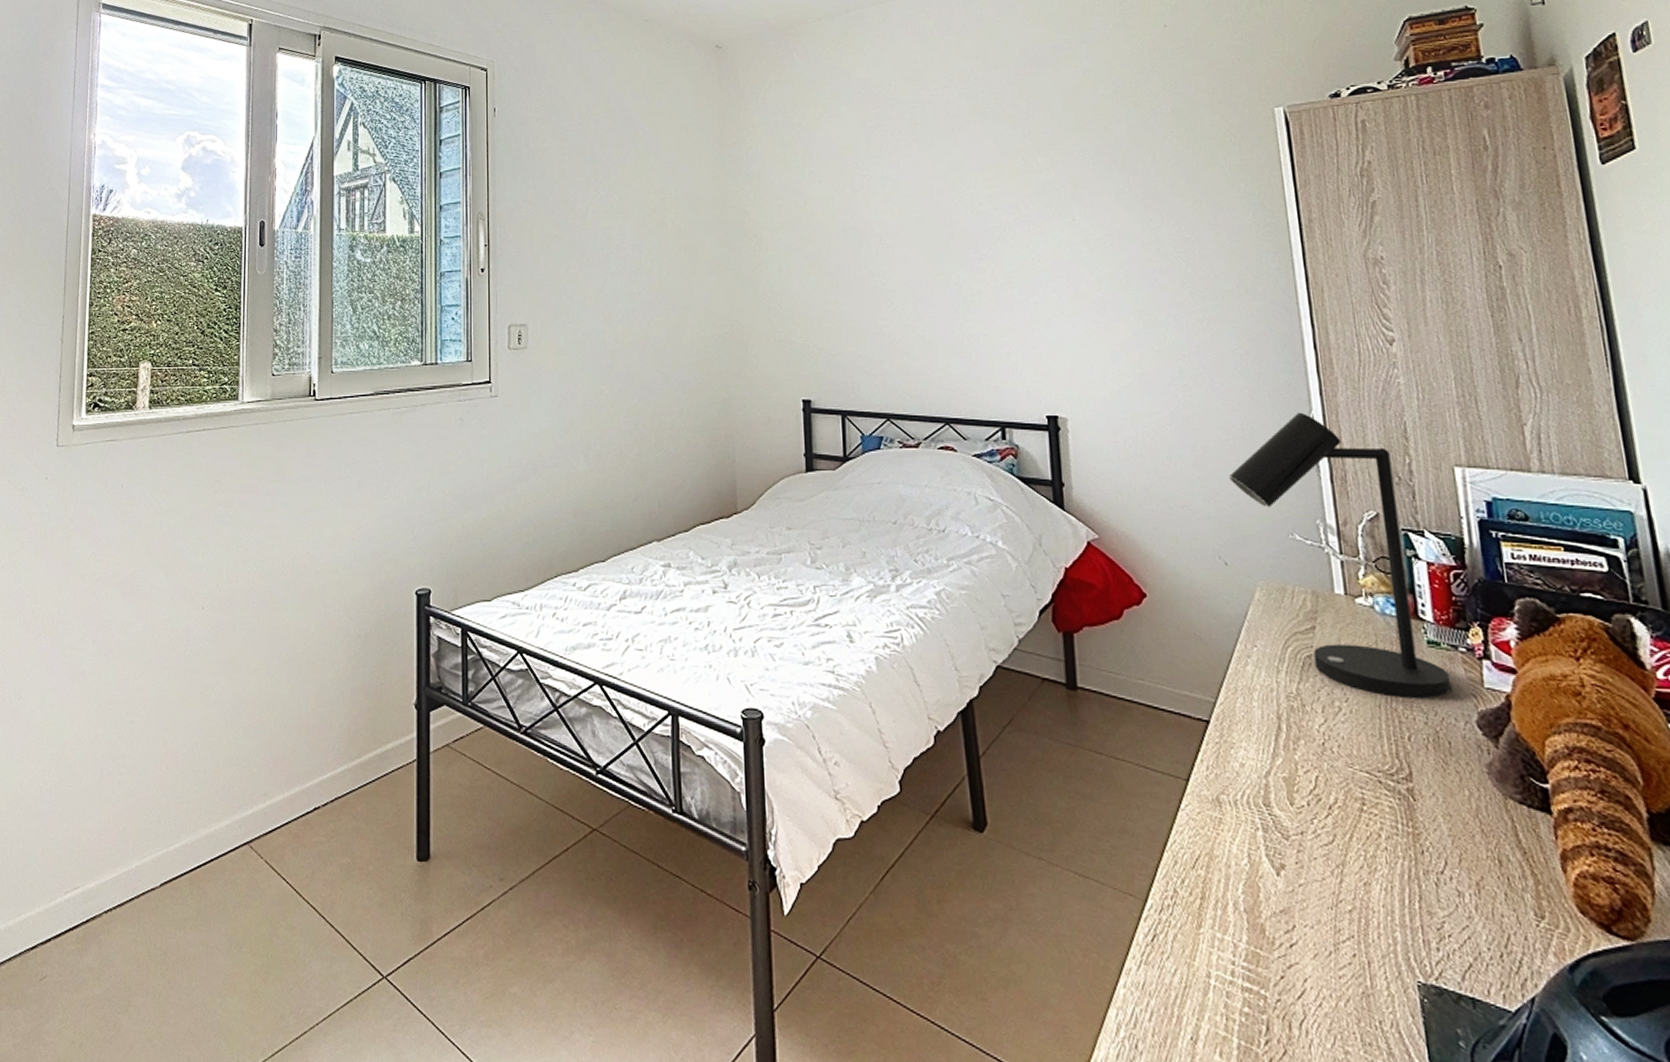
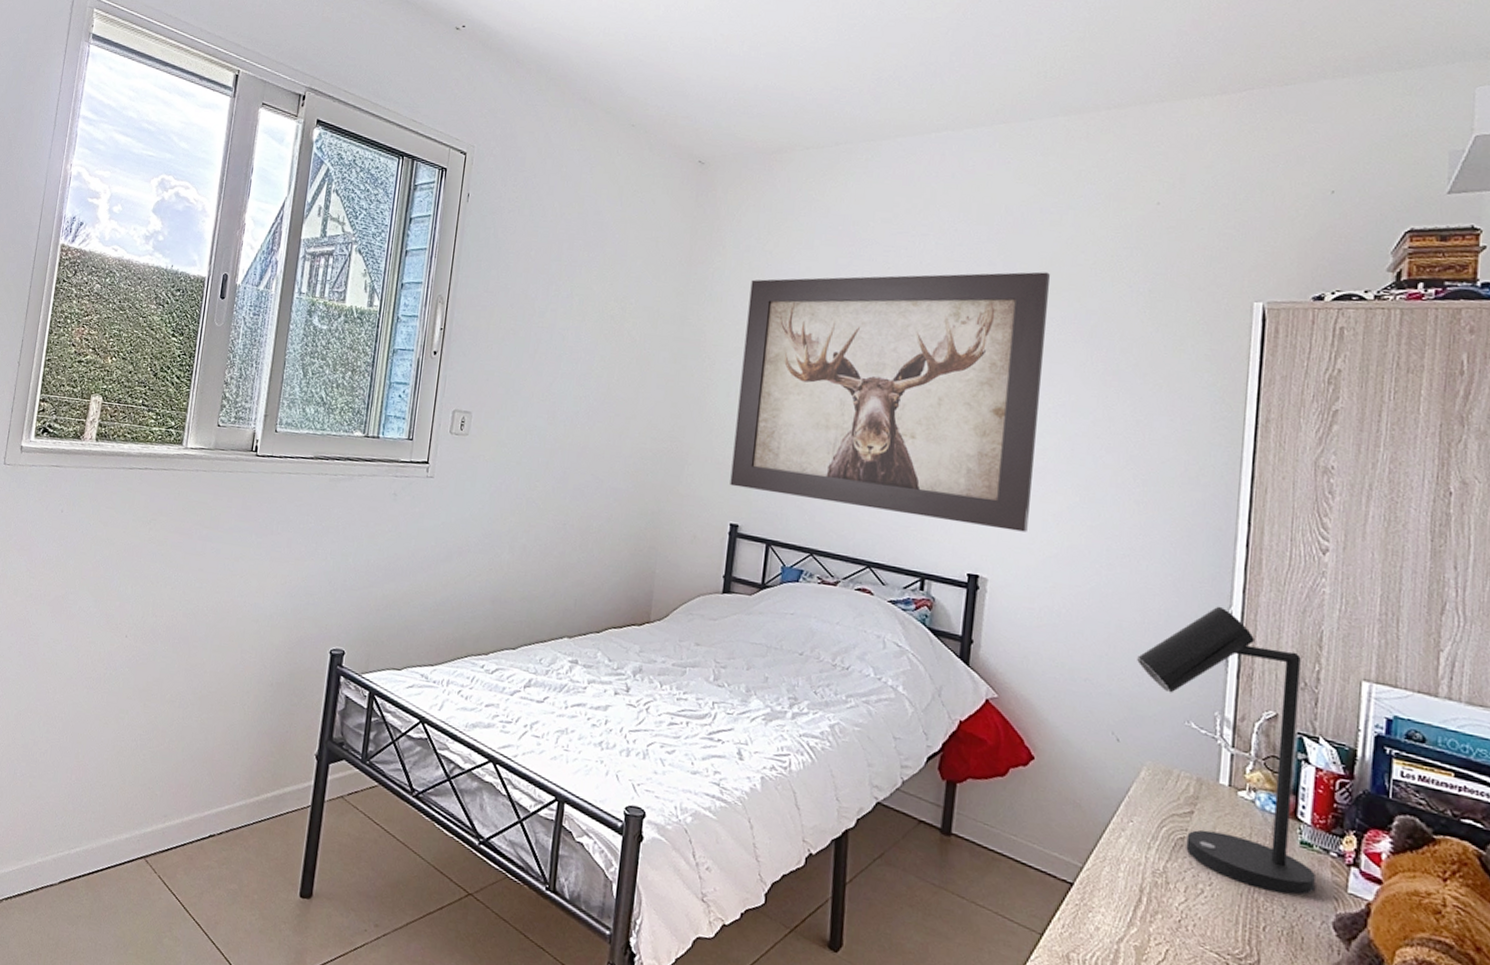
wall art: none [785,107,1098,366] -> present [730,271,1050,532]

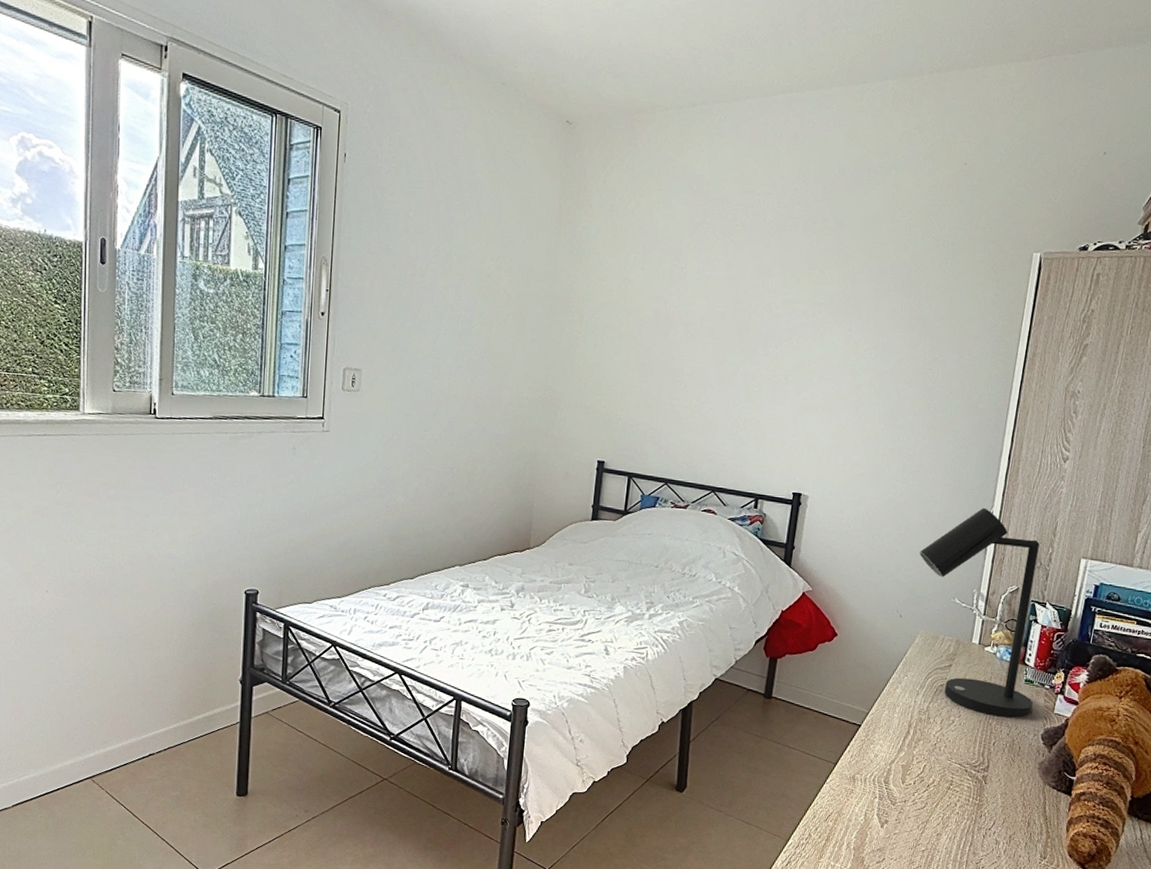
wall art: present [730,271,1050,532] -> none [597,227,872,456]

